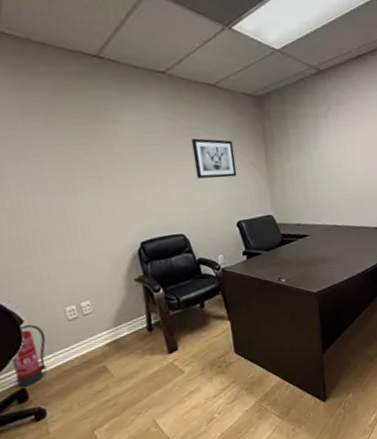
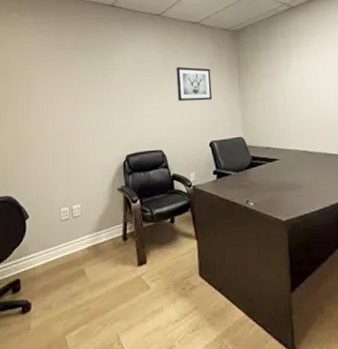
fire extinguisher: present [11,324,47,388] -> none [14,221,42,278]

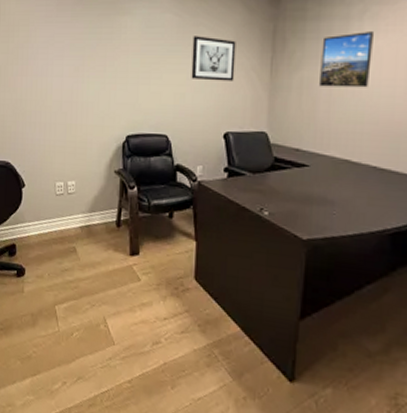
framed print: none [273,55,311,97] -> present [319,32,373,88]

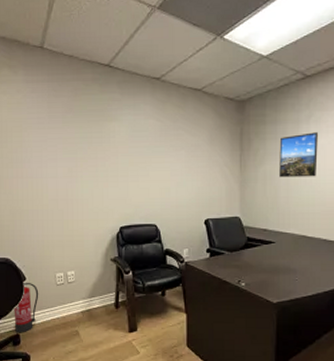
fire extinguisher: none [11,190,37,244] -> present [14,283,39,333]
wall art: present [191,36,236,81] -> none [174,138,211,176]

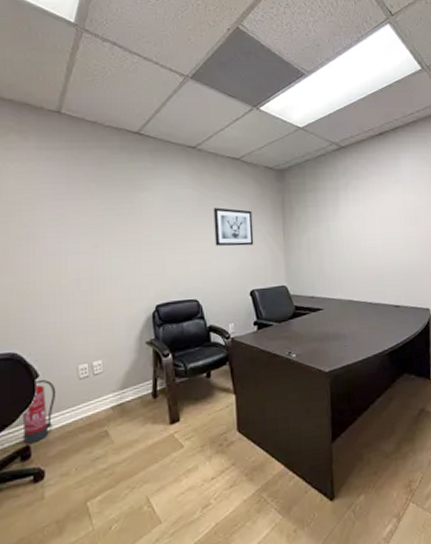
wall art: none [174,138,211,176] -> present [213,207,254,246]
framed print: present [279,132,318,178] -> none [320,199,358,244]

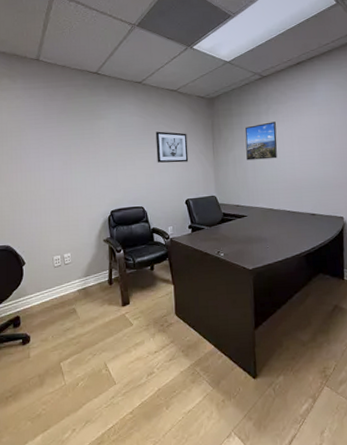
fire extinguisher: present [22,380,56,445] -> none [14,267,38,315]
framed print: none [320,199,358,244] -> present [245,122,277,161]

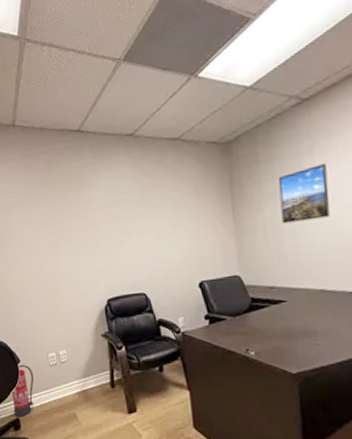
fire extinguisher: none [14,267,38,315] -> present [11,365,34,417]
wall art: present [155,131,189,163] -> none [155,194,200,237]

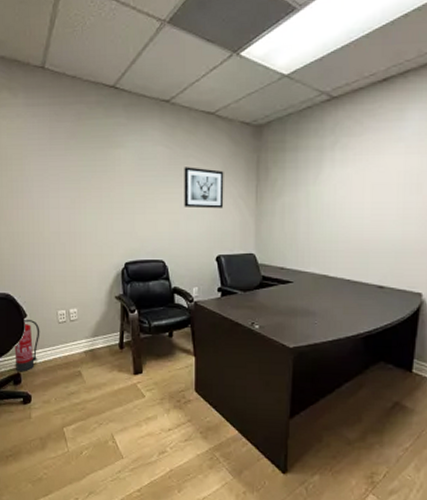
wall art: none [155,194,200,237] -> present [184,167,224,209]
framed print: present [278,164,330,224] -> none [299,161,344,211]

